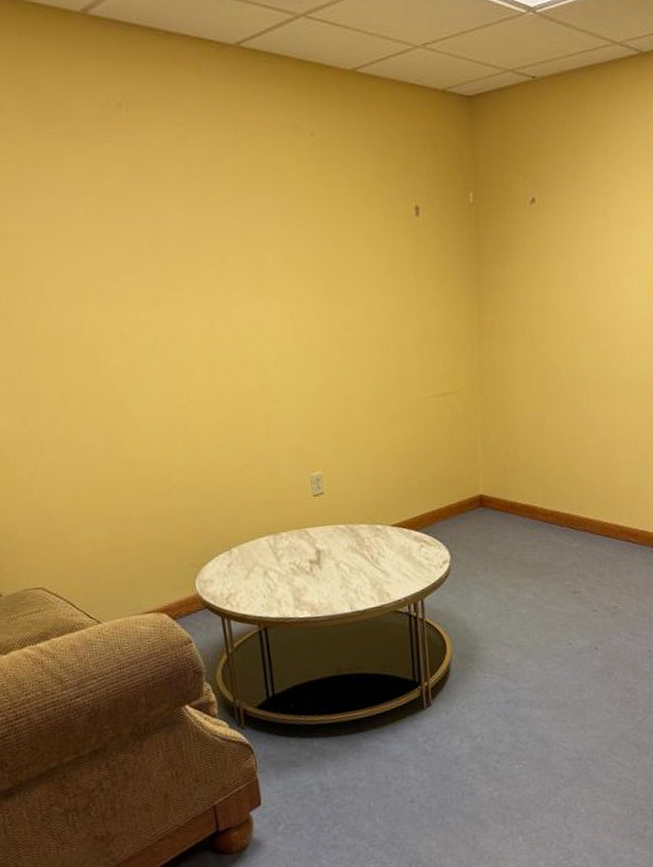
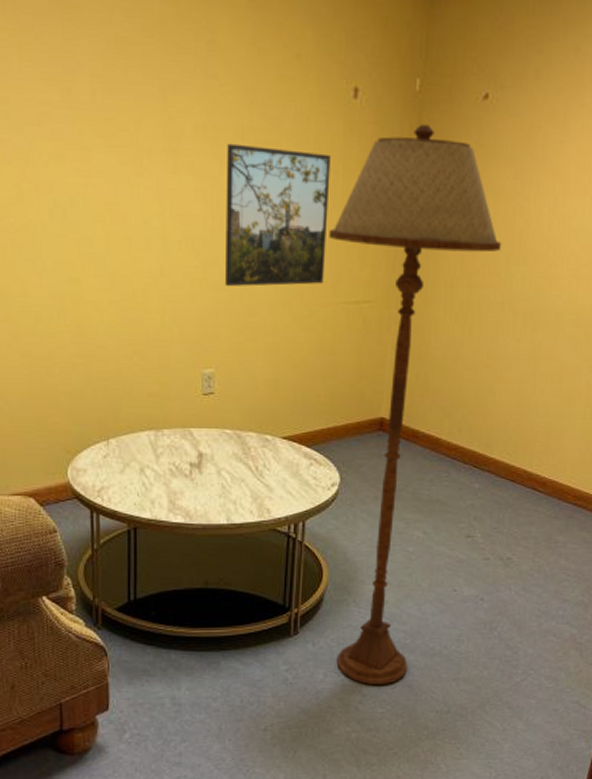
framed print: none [307,267,411,396] -> present [224,143,330,287]
floor lamp: none [410,231,566,744] -> present [329,124,502,685]

